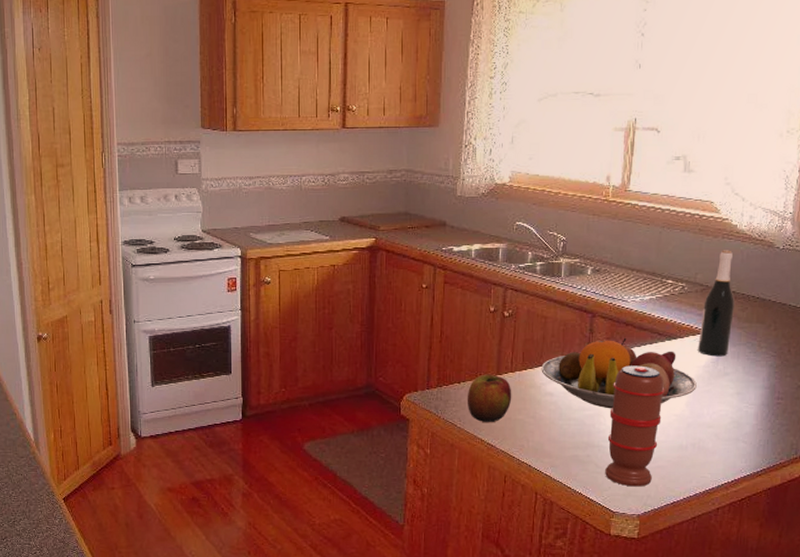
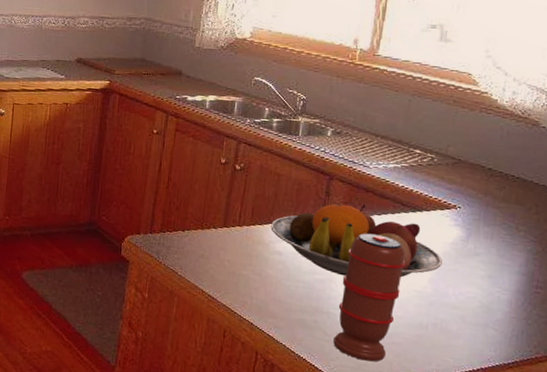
apple: present [467,374,512,422] -> none [190,225,238,274]
wine bottle: present [698,250,736,357] -> none [446,124,492,236]

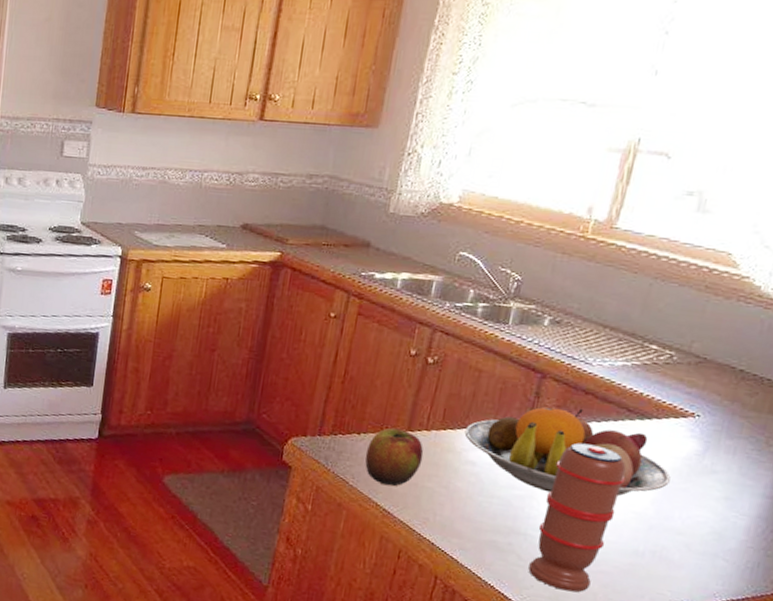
apple: none [190,225,238,274] -> present [365,427,424,486]

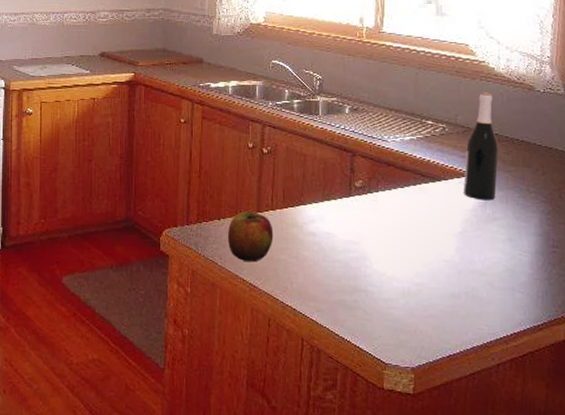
fruit bowl: present [464,407,671,497] -> none [302,178,465,252]
spice grinder: present [528,442,627,592] -> none [374,207,432,337]
wine bottle: none [679,316,749,450] -> present [464,92,499,201]

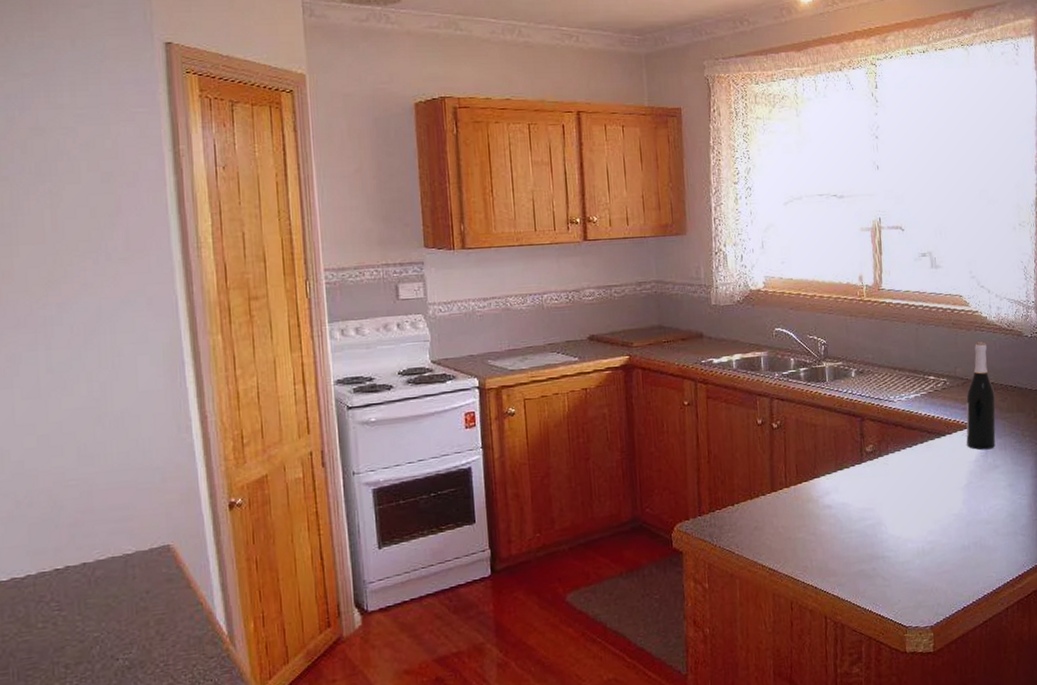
apple: present [227,211,274,261] -> none [742,491,790,546]

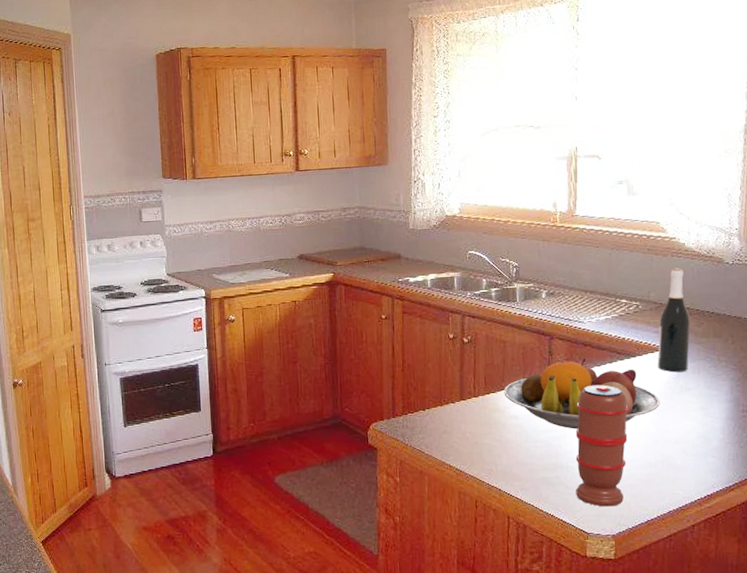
fruit bowl: none [816,439,971,516] -> present [504,358,660,429]
spice grinder: none [889,466,942,597] -> present [575,385,629,507]

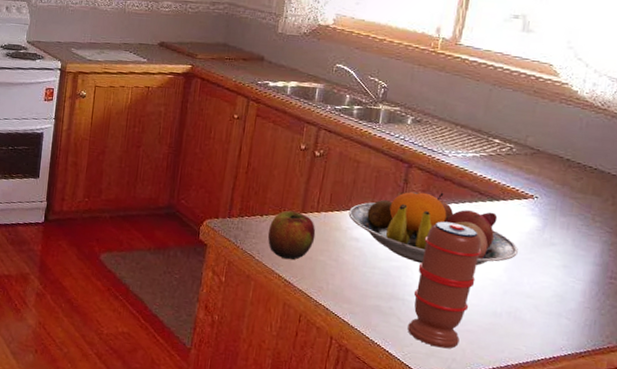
apple: none [432,400,477,448] -> present [268,210,316,260]
wine bottle: present [657,267,691,373] -> none [522,115,570,226]

